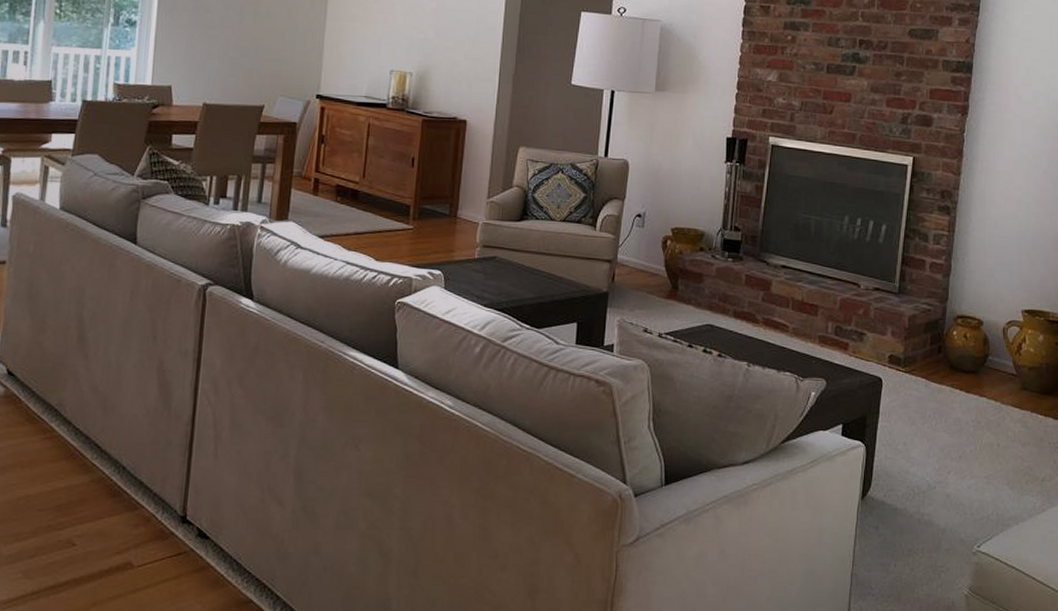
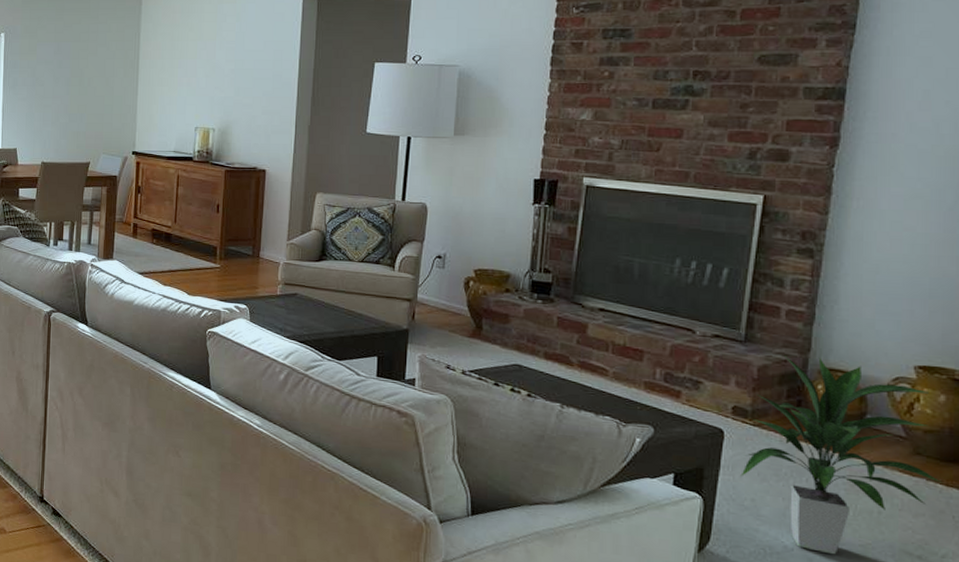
indoor plant: none [895,305,1042,489] -> present [740,355,943,555]

